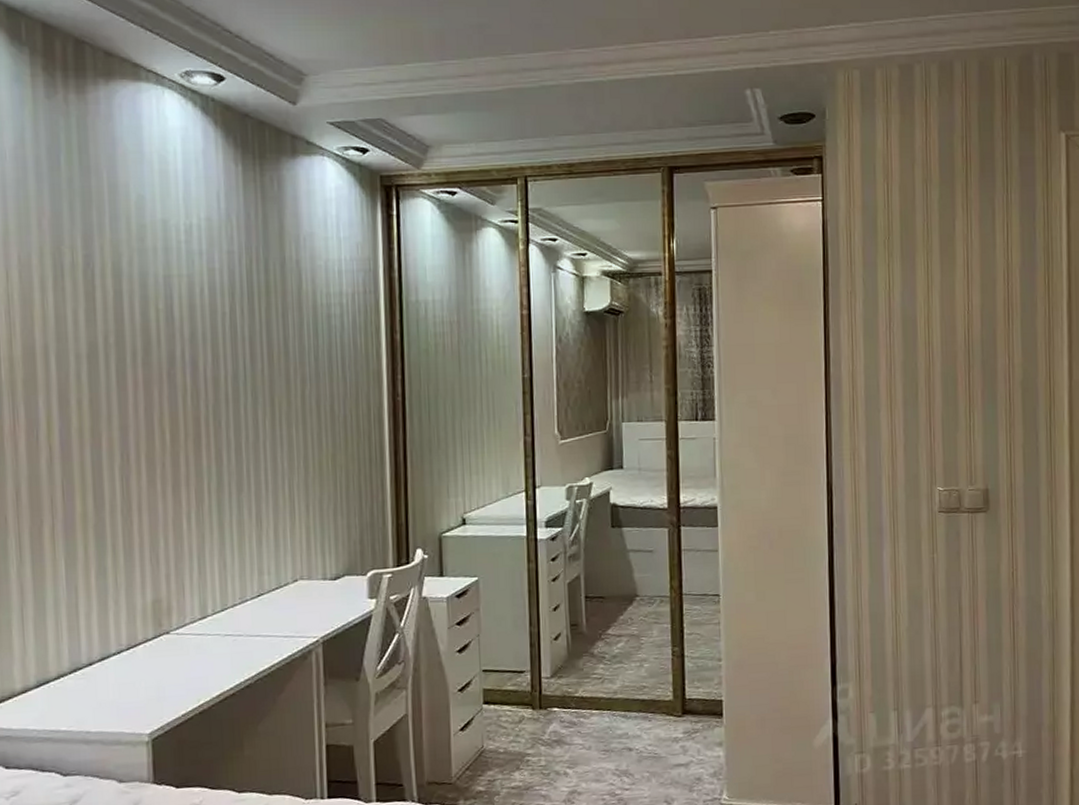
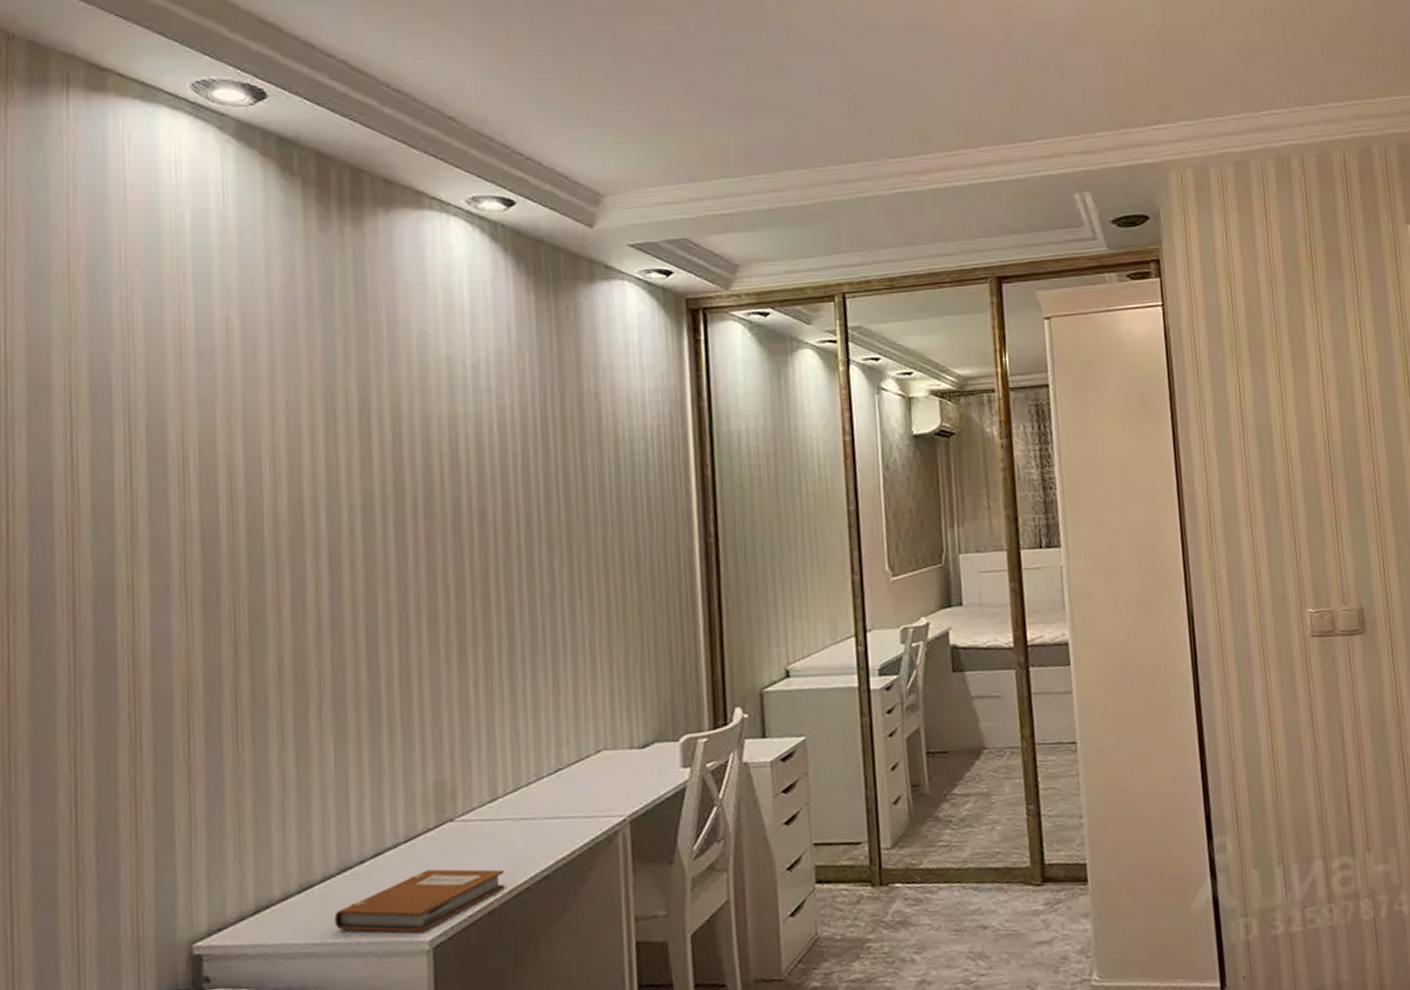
notebook: none [67,673,214,726] -> present [334,869,505,933]

